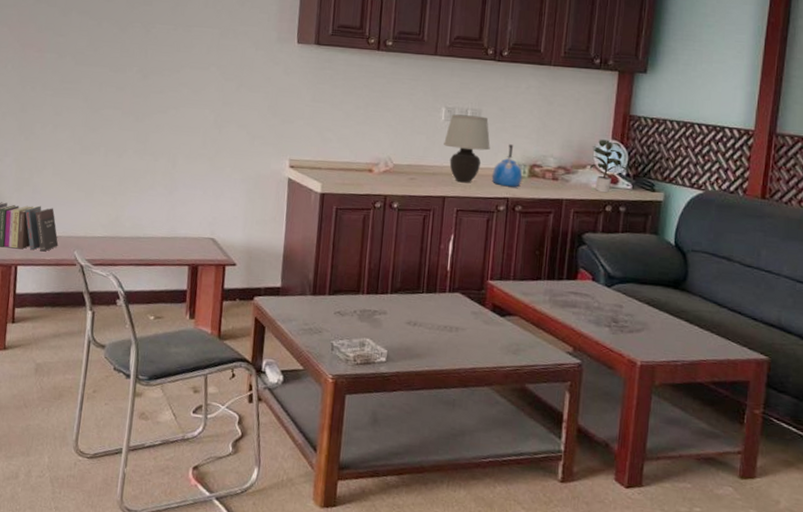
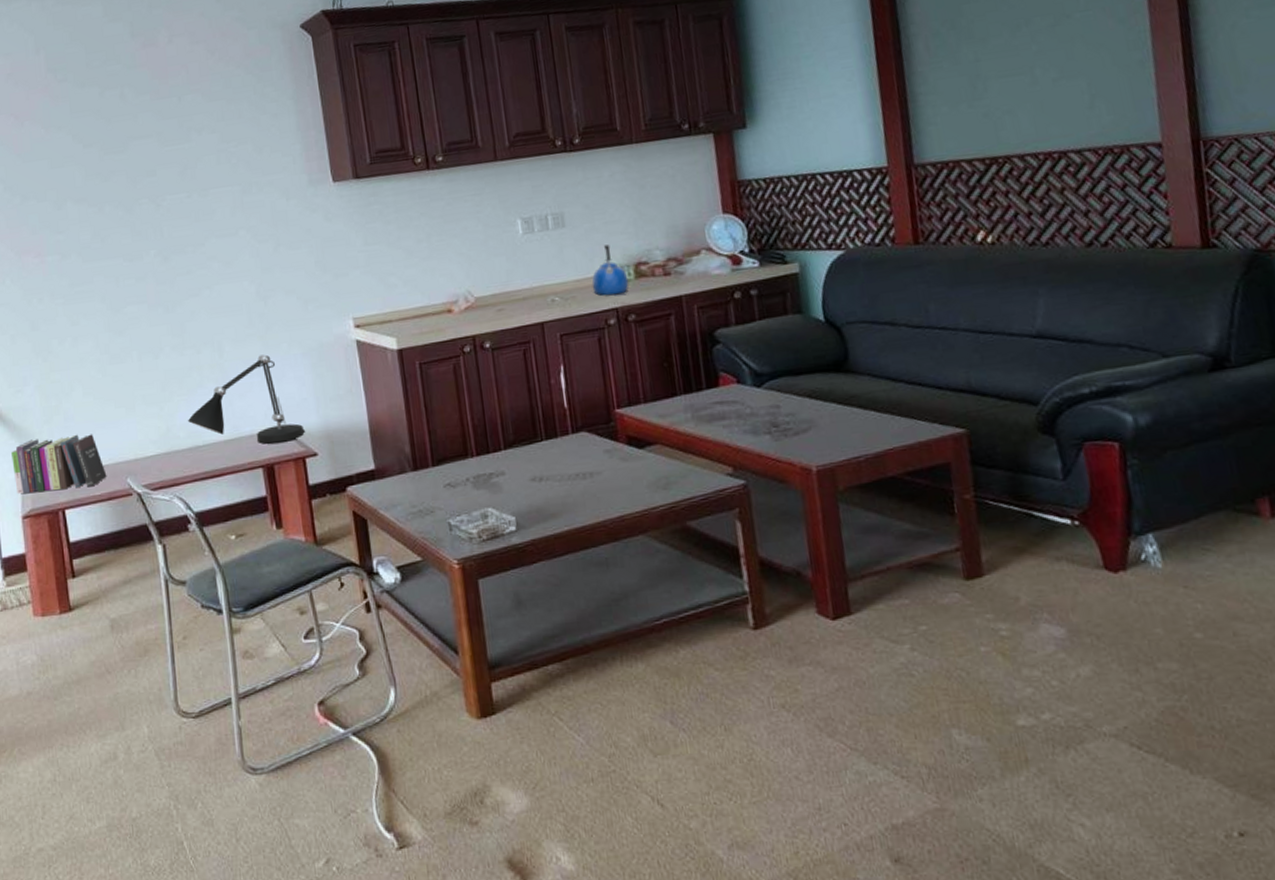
desk lamp: none [134,173,231,249] -> present [187,354,306,444]
table lamp: present [444,114,490,183] -> none [527,219,583,302]
potted plant: present [590,139,628,193] -> none [701,215,751,279]

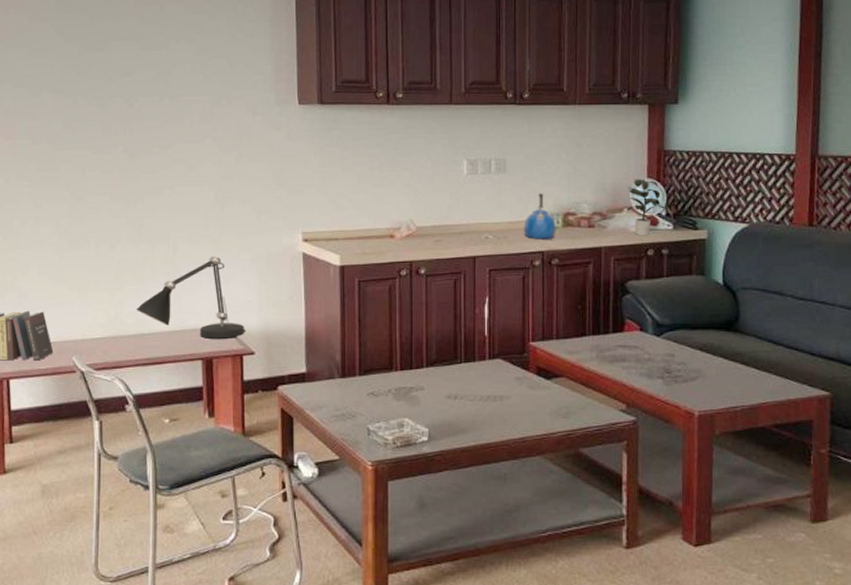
potted plant: none [701,215,751,279] -> present [627,179,668,236]

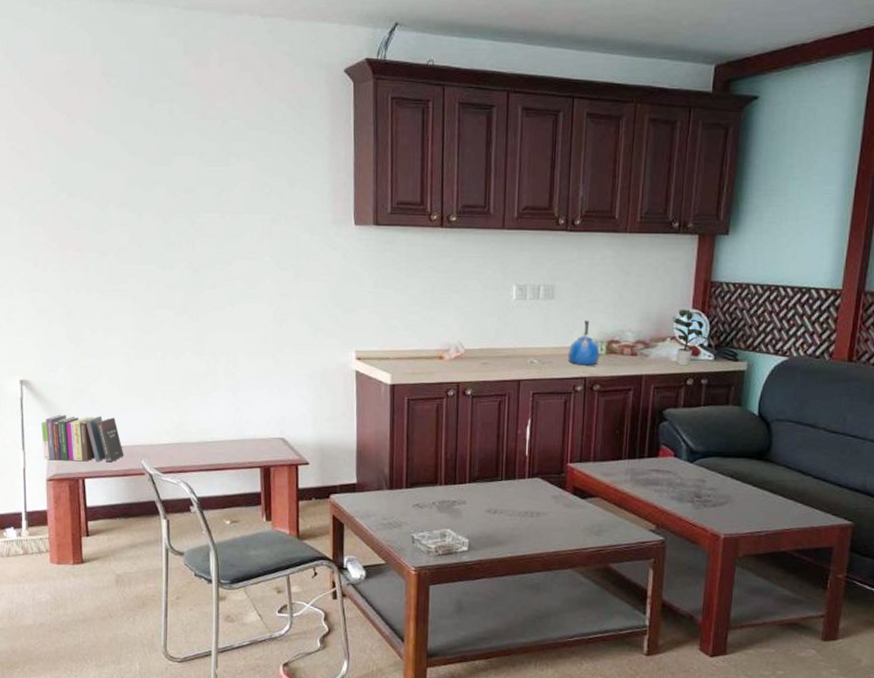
desk lamp: present [135,256,247,339] -> none [199,371,302,449]

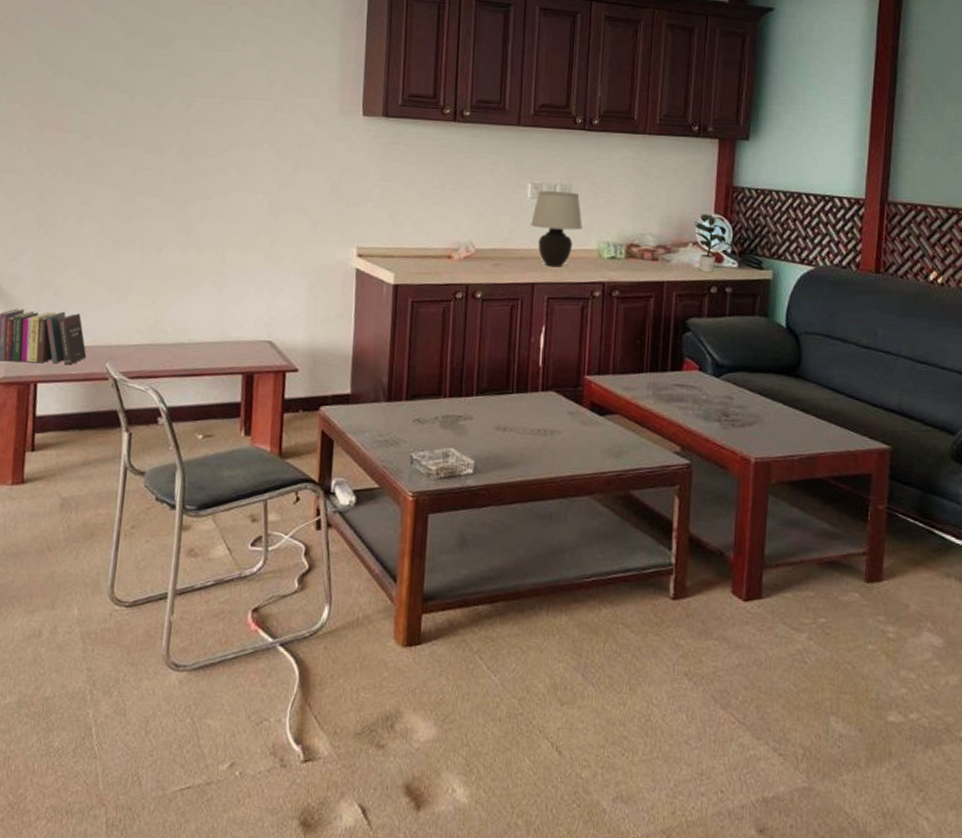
table lamp: none [516,292,565,364] -> present [531,191,583,267]
kettle: present [567,320,600,366] -> none [585,222,619,270]

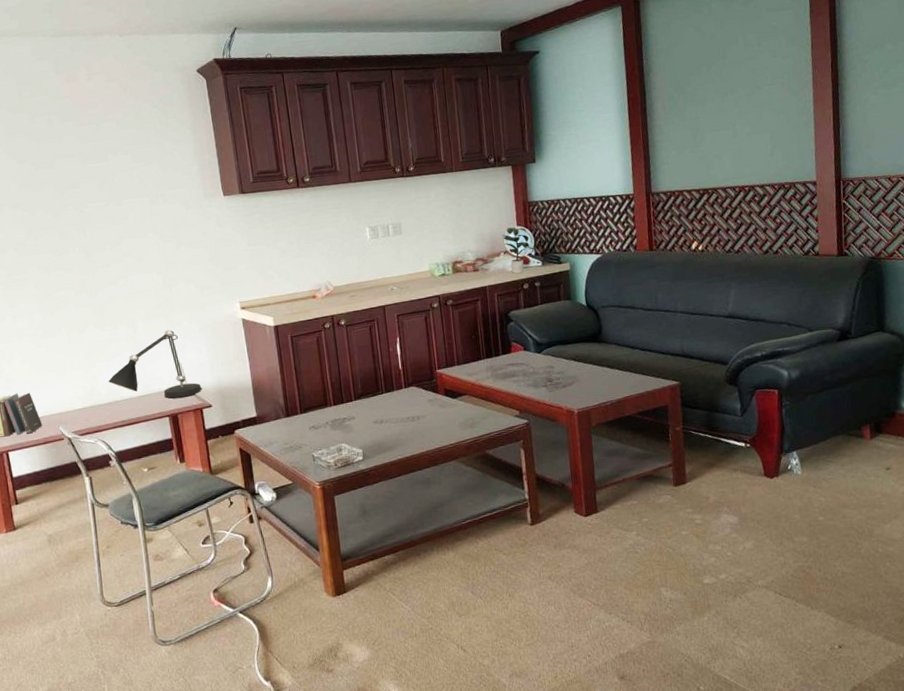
desk lamp: none [177,266,292,354] -> present [107,330,203,399]
table lamp: present [531,191,583,267] -> none [373,228,415,291]

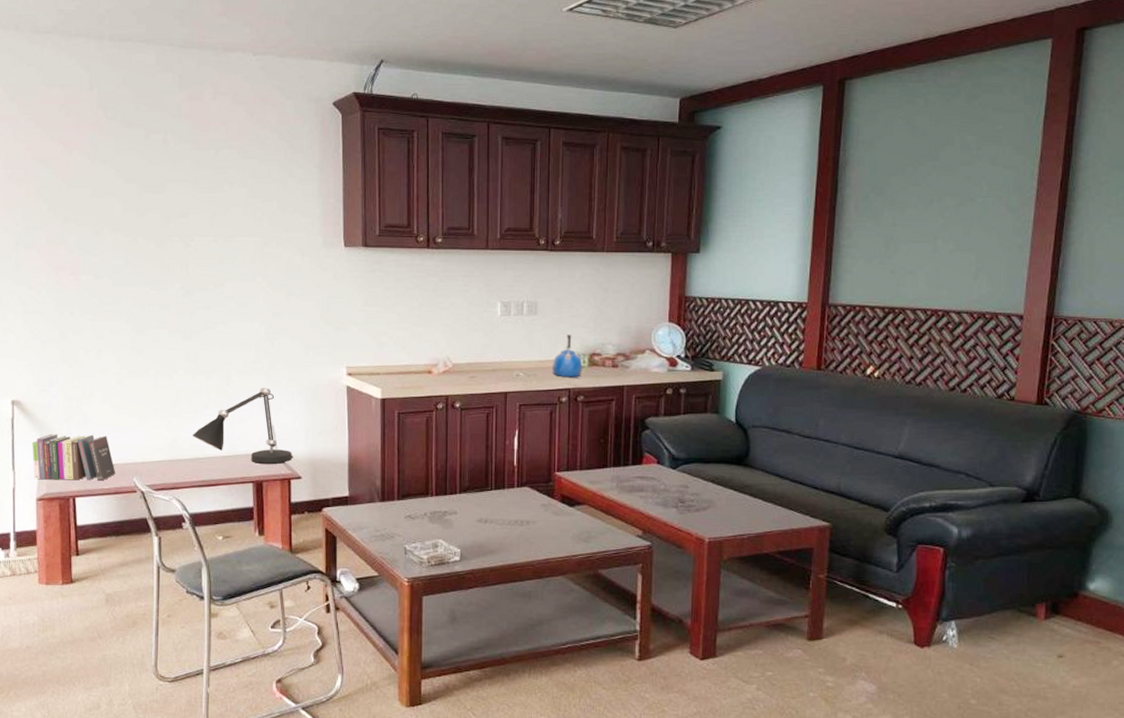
kettle: none [420,248,448,286] -> present [552,335,583,378]
potted plant: present [501,227,536,274] -> none [649,323,687,376]

